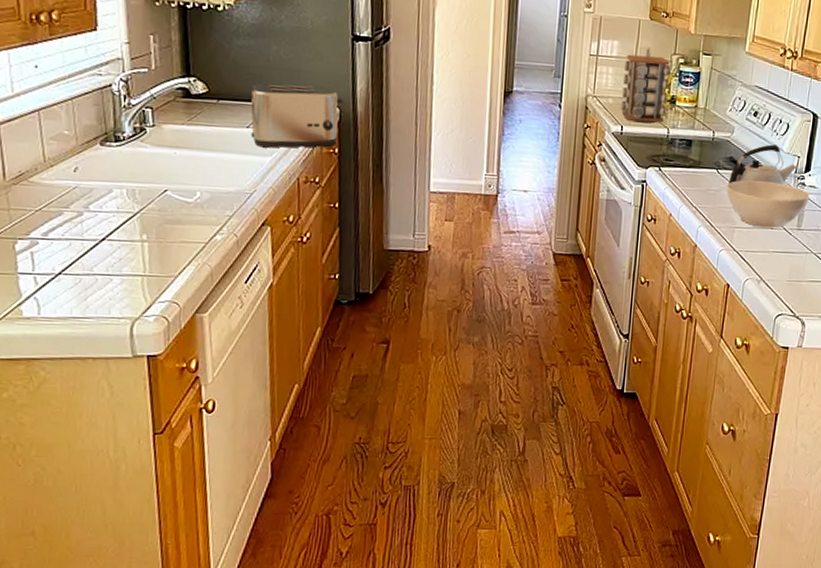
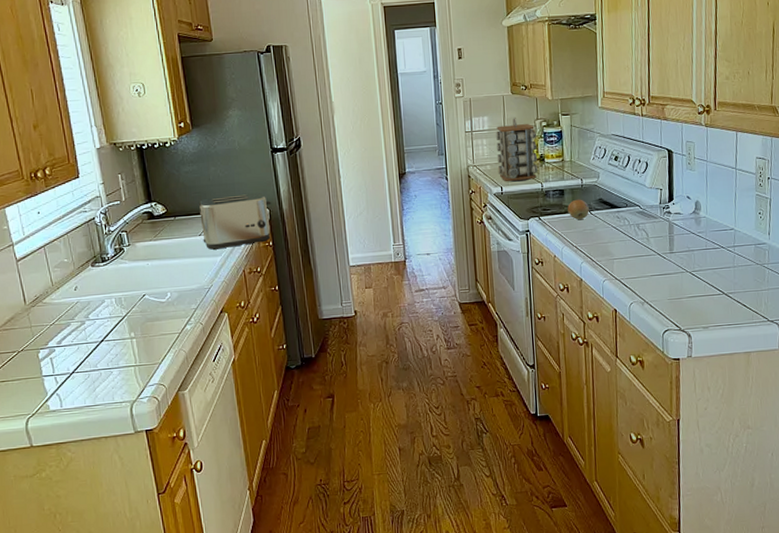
fruit: none [693,153,717,178] -> present [567,199,589,220]
bowl: present [726,180,810,229] -> none [601,214,677,256]
kettle: present [728,144,797,185] -> none [601,182,661,222]

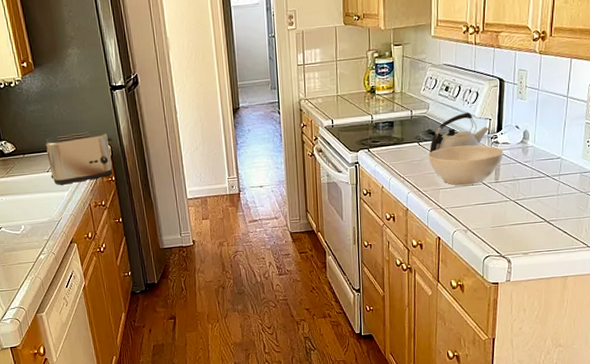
spice rack: present [495,117,538,182] -> none [327,48,369,115]
fruit: present [567,199,589,220] -> none [396,130,418,152]
kettle: none [601,182,661,222] -> present [429,112,489,153]
bowl: none [601,214,677,256] -> present [428,145,504,186]

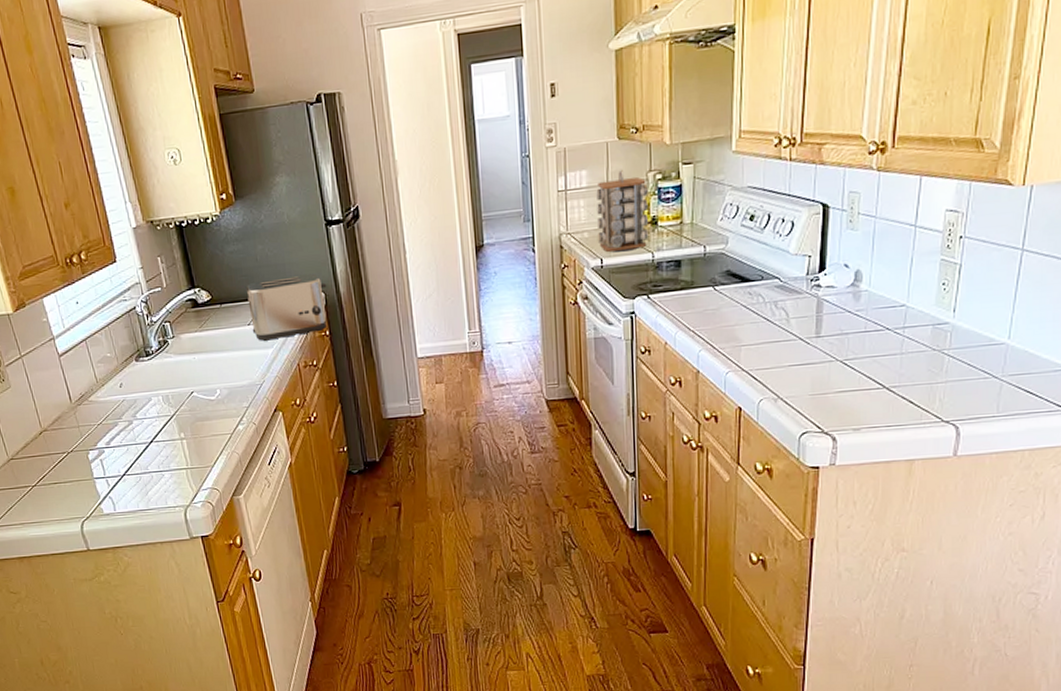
spice rack: none [327,48,369,115] -> present [595,169,649,252]
bowl: present [428,145,504,186] -> none [727,289,828,342]
kettle: present [429,112,489,153] -> none [728,247,809,300]

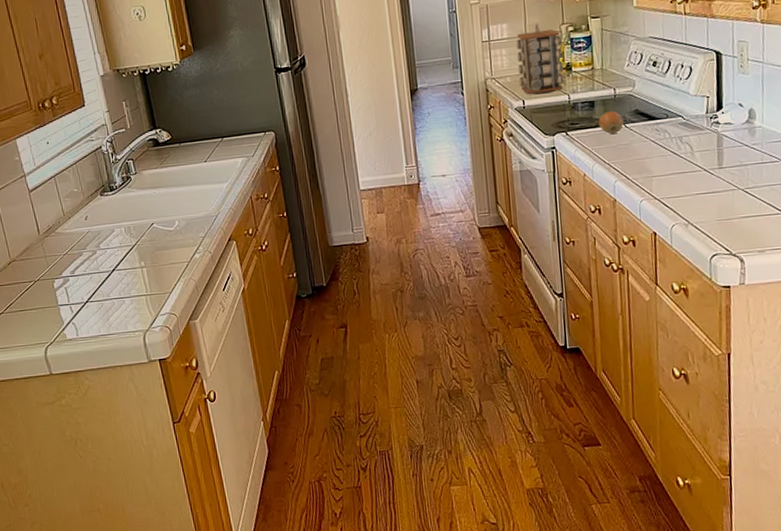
toaster: present [245,273,327,341] -> none [202,115,277,176]
fruit: none [685,271,712,298] -> present [598,111,624,135]

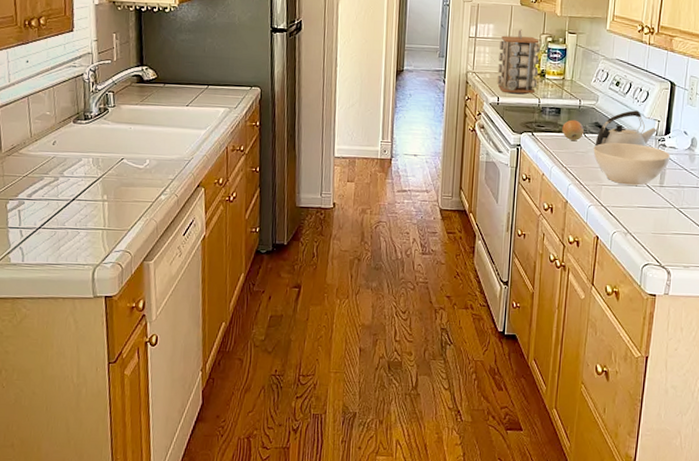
bowl: none [637,125,727,173] -> present [593,142,671,186]
kettle: none [638,89,708,136] -> present [595,110,658,147]

